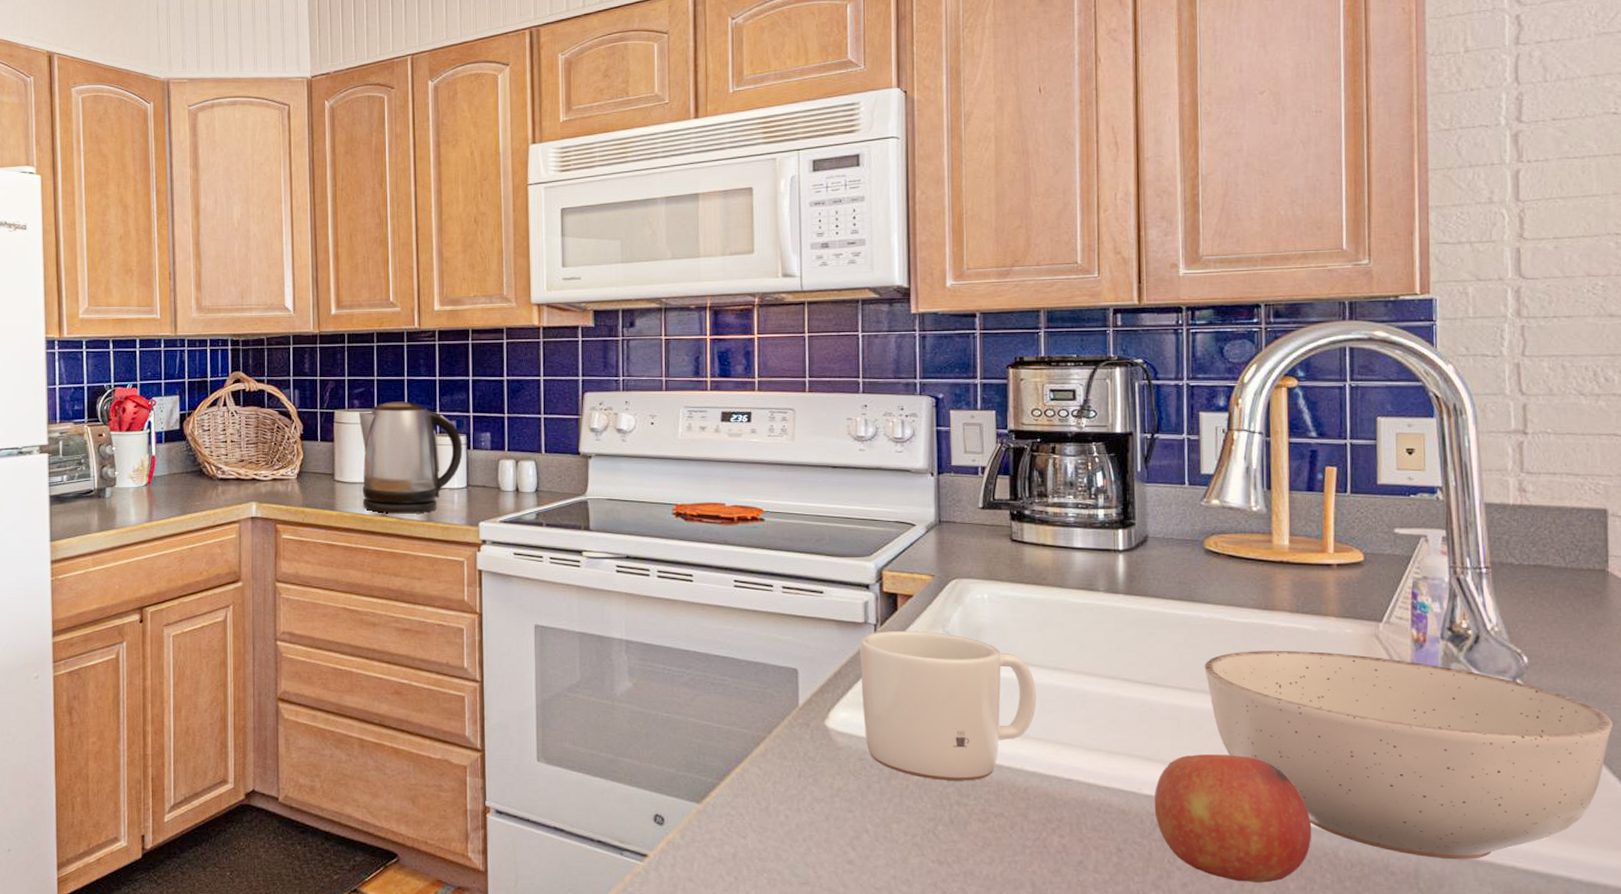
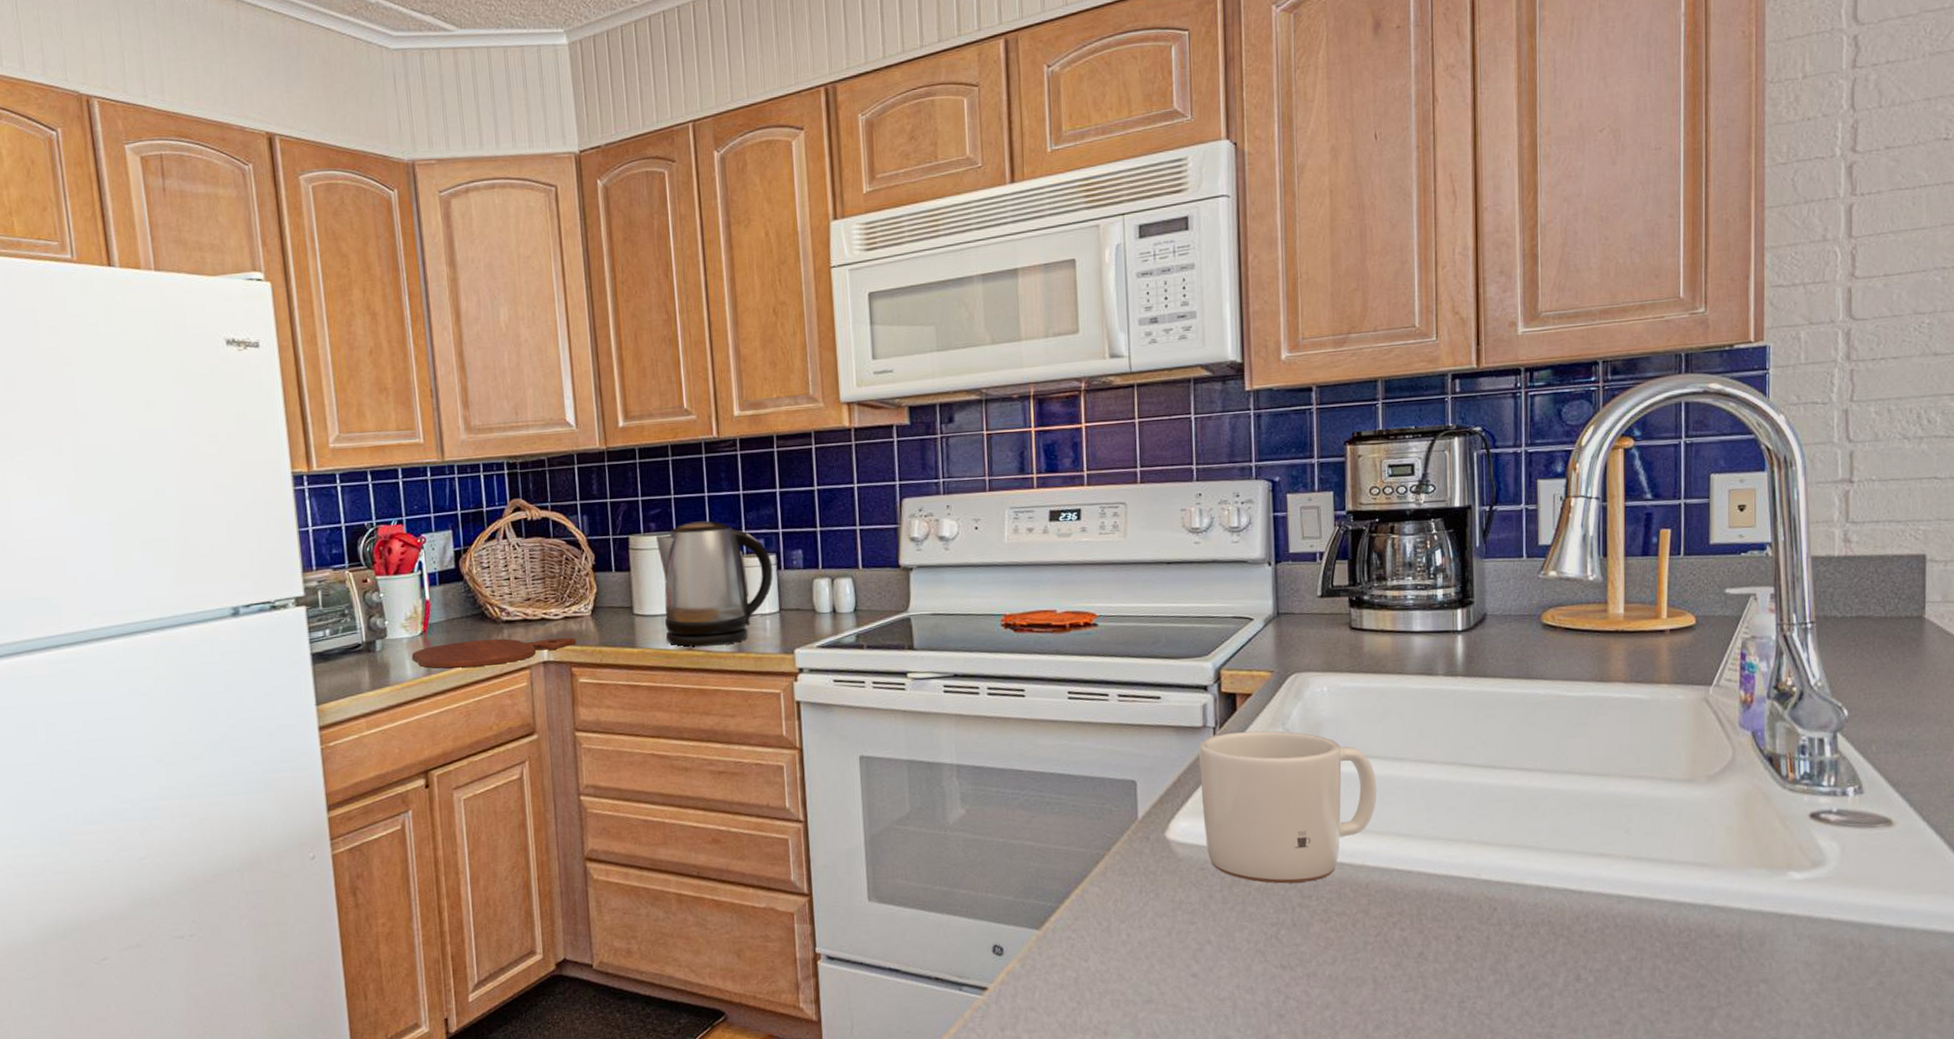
cutting board: none [136,494,282,517] -> present [411,637,577,669]
fruit: present [1154,754,1312,883] -> none [1492,832,1643,959]
bowl: present [1204,651,1613,859] -> none [1541,720,1924,917]

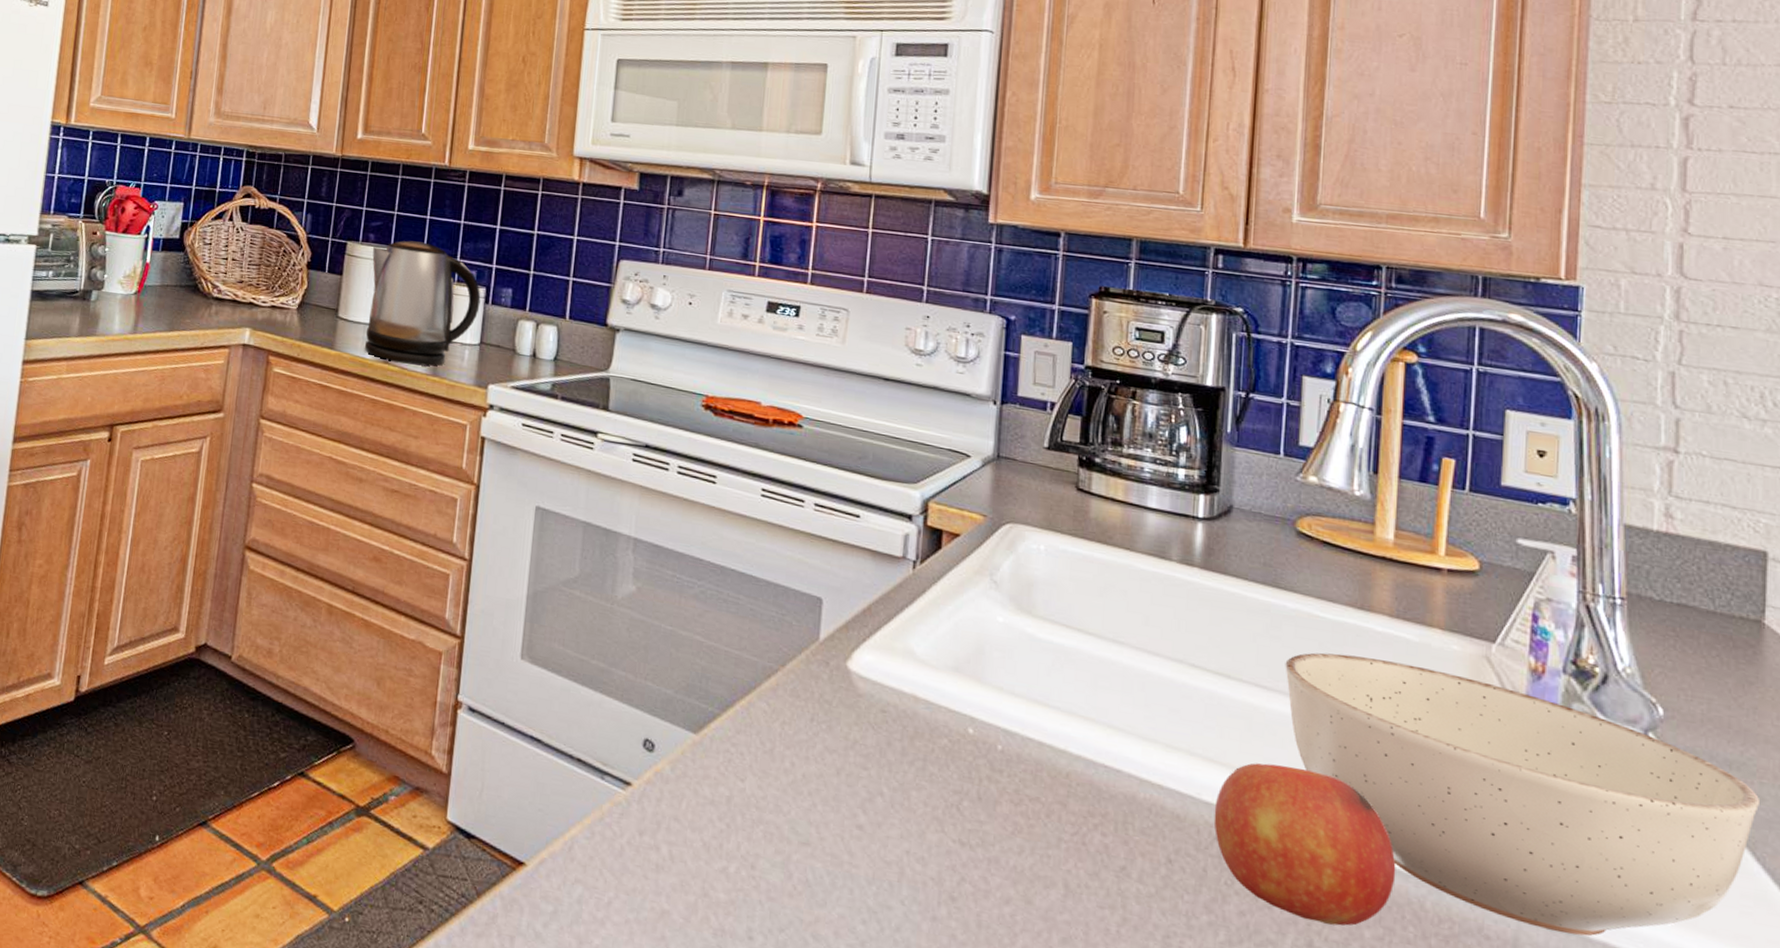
cutting board: present [411,637,577,669] -> none [121,307,279,339]
mug: present [1199,730,1377,884] -> none [890,569,1090,755]
fruit: none [1492,832,1643,959] -> present [1213,763,1396,926]
bowl: none [1541,720,1924,917] -> present [1285,652,1759,936]

